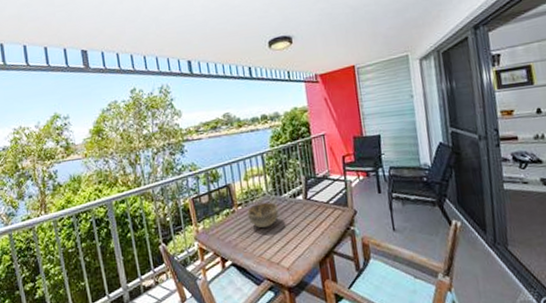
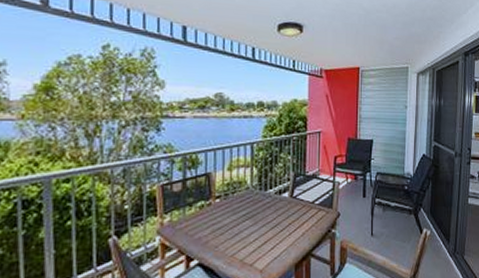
decorative bowl: present [247,202,279,229] -> none [226,196,261,226]

